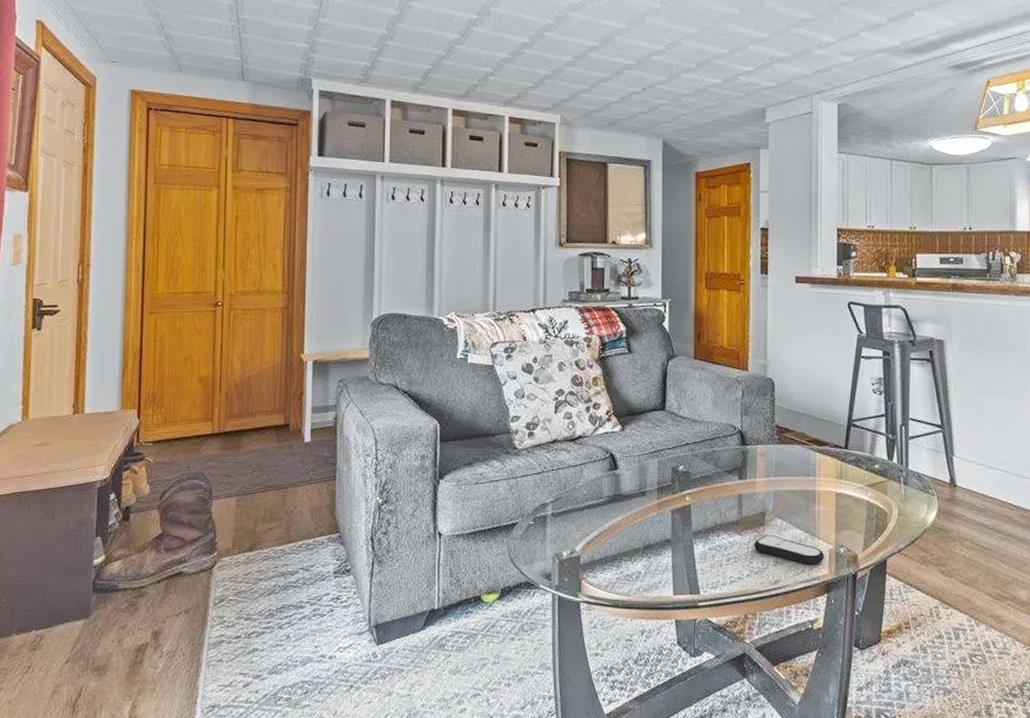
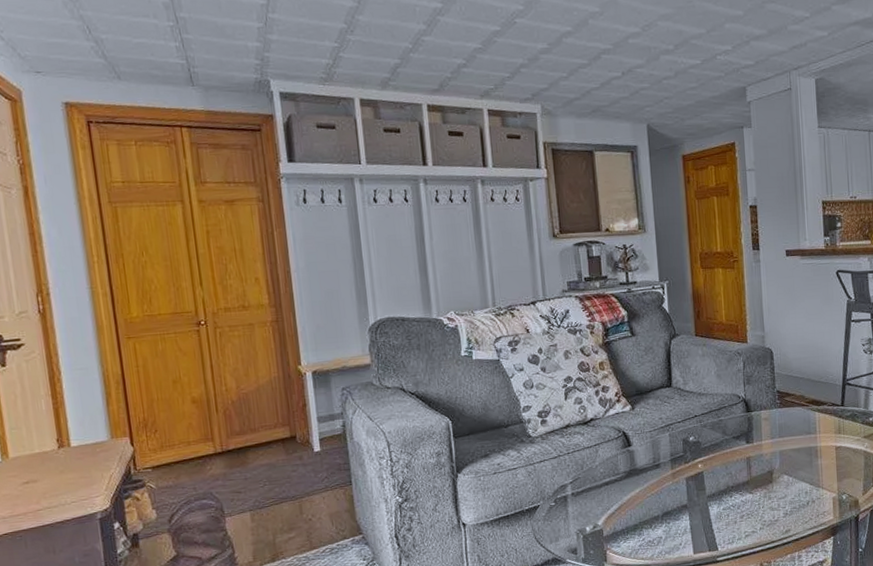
remote control: present [753,535,824,565] -> none [764,490,829,514]

